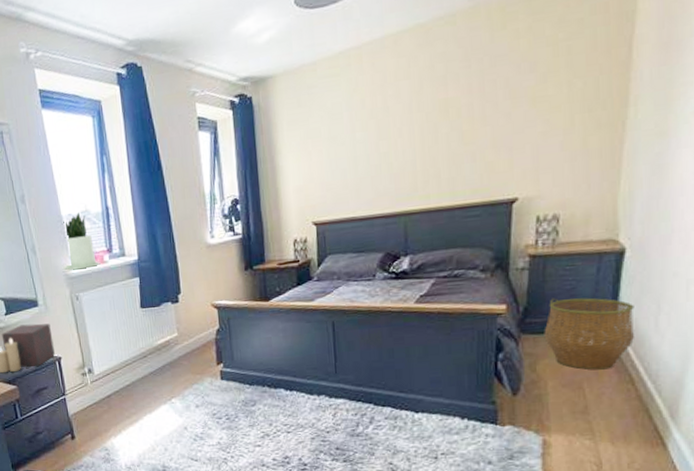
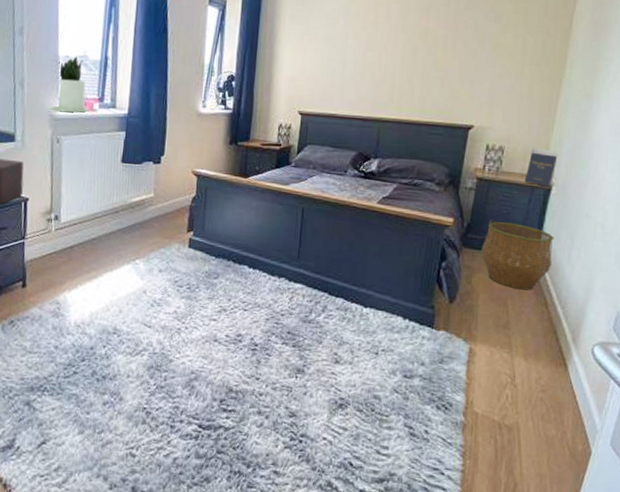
books: none [589,207,630,251] -> present [524,148,558,187]

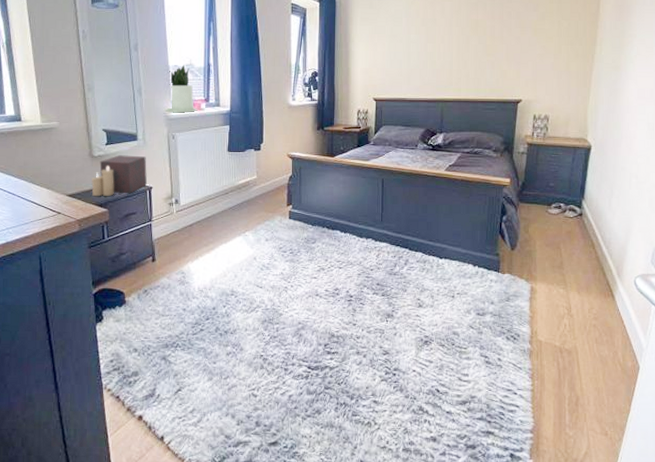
basket: present [481,219,554,290] -> none [535,177,596,235]
books: present [524,148,558,187] -> none [567,115,595,147]

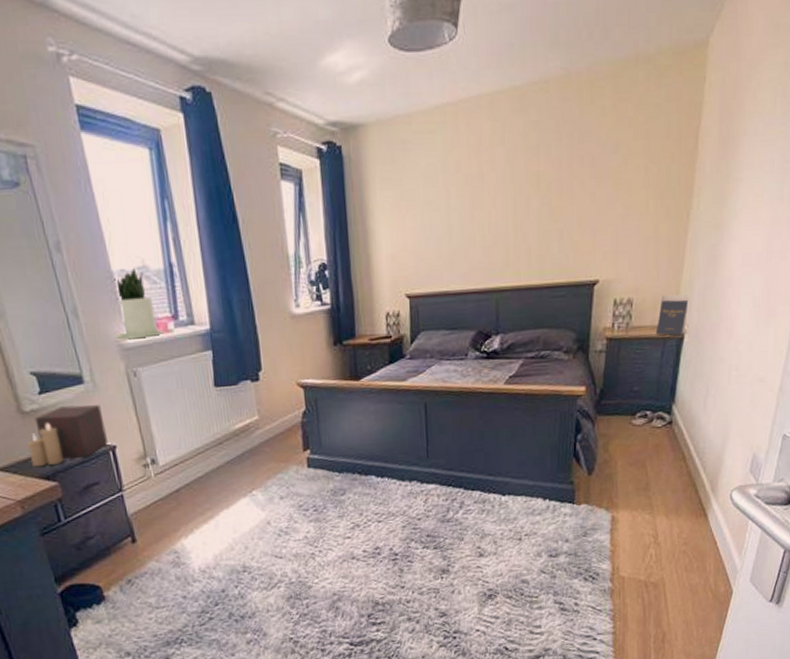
books: none [567,115,595,147] -> present [655,294,689,336]

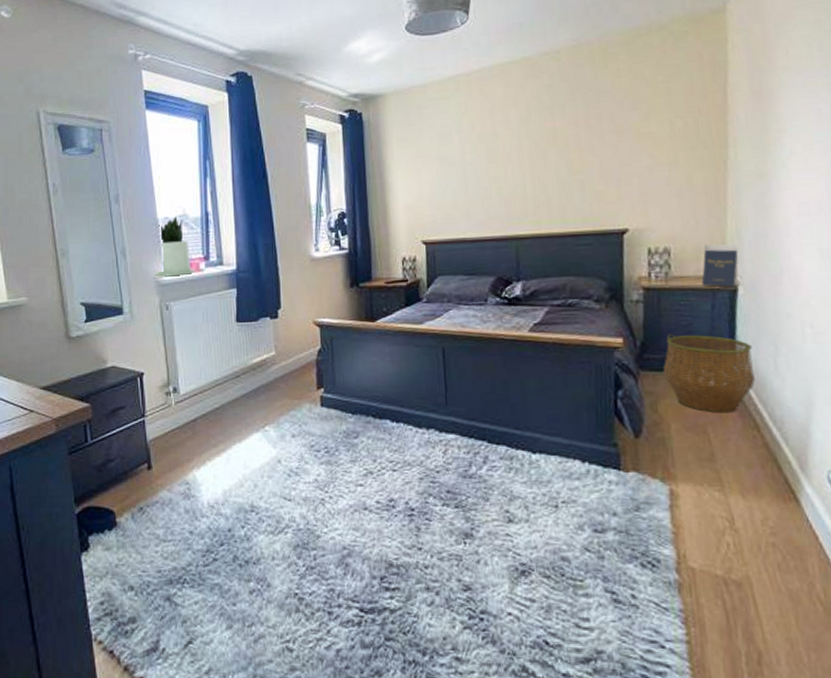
candle: present [27,423,64,468] -> none [69,348,97,389]
decorative box: present [34,405,108,459] -> none [78,333,137,383]
basket: none [616,380,689,449] -> present [663,333,755,413]

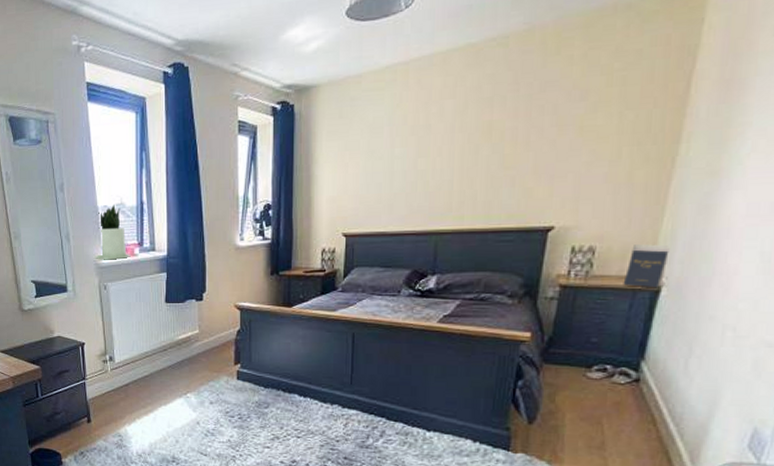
basket: present [663,333,755,413] -> none [567,330,665,407]

